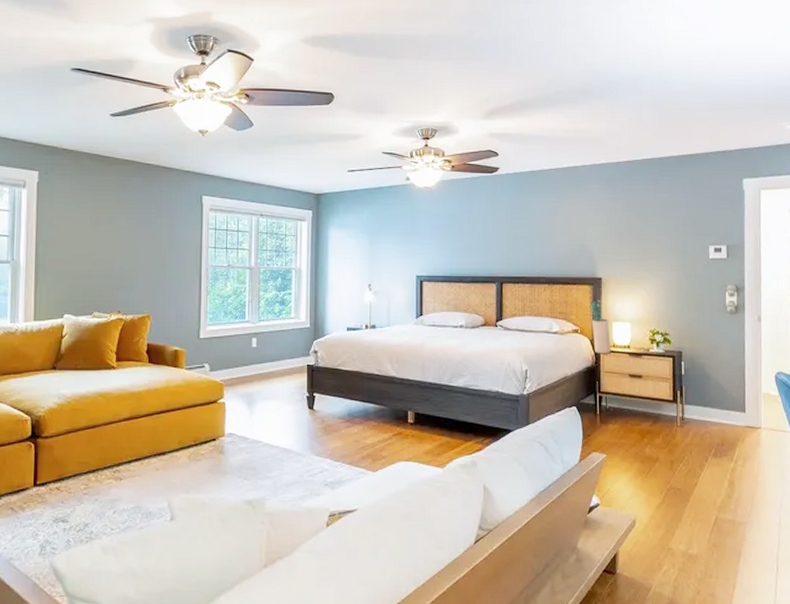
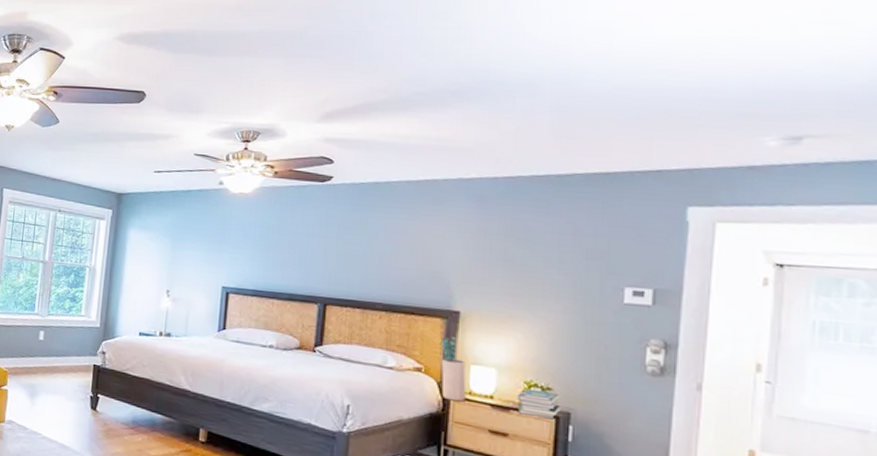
books: none [646,336,675,358] -> present [517,388,561,418]

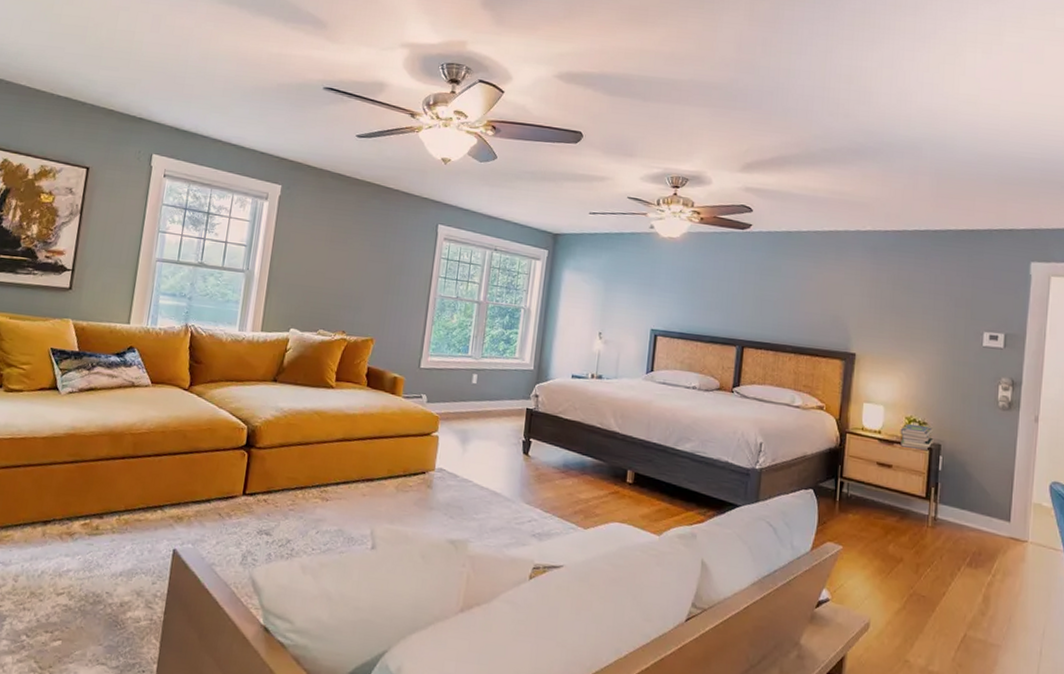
vase: present [441,334,467,402] -> none [839,375,860,437]

